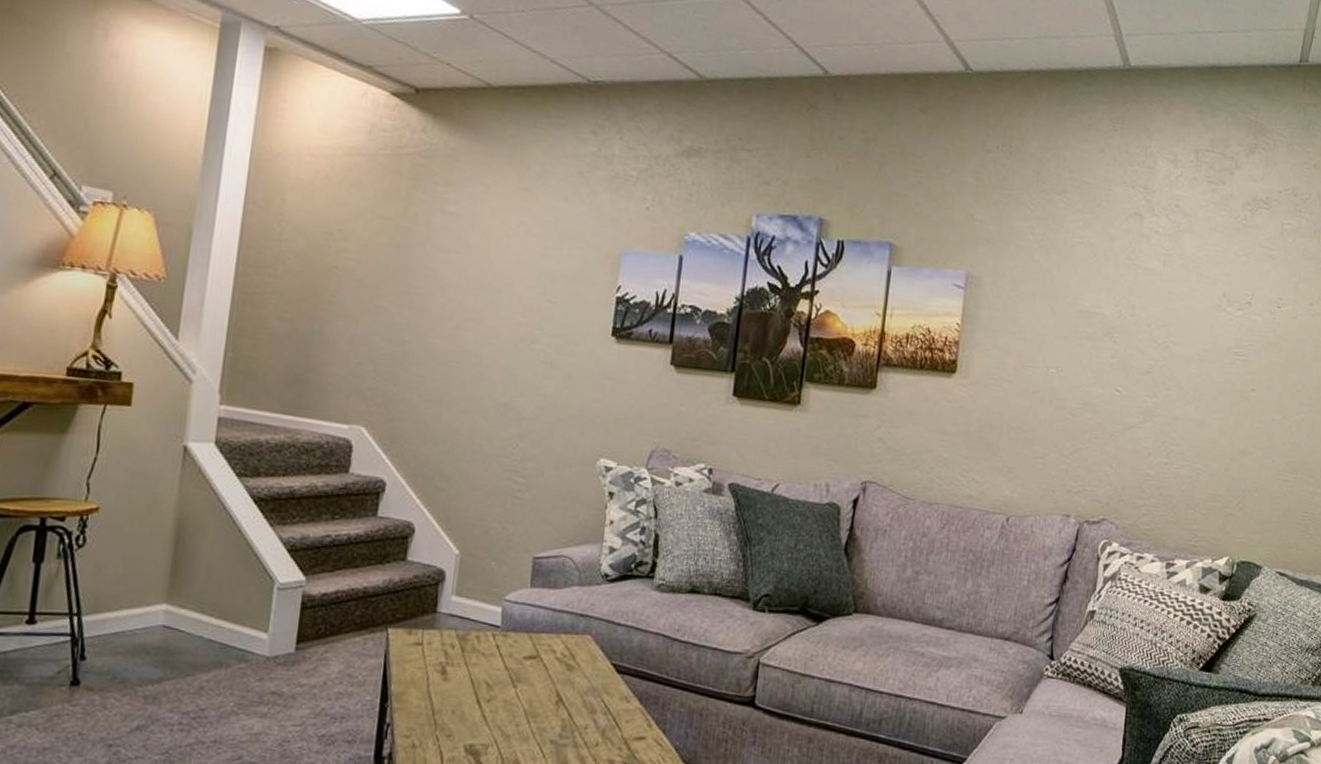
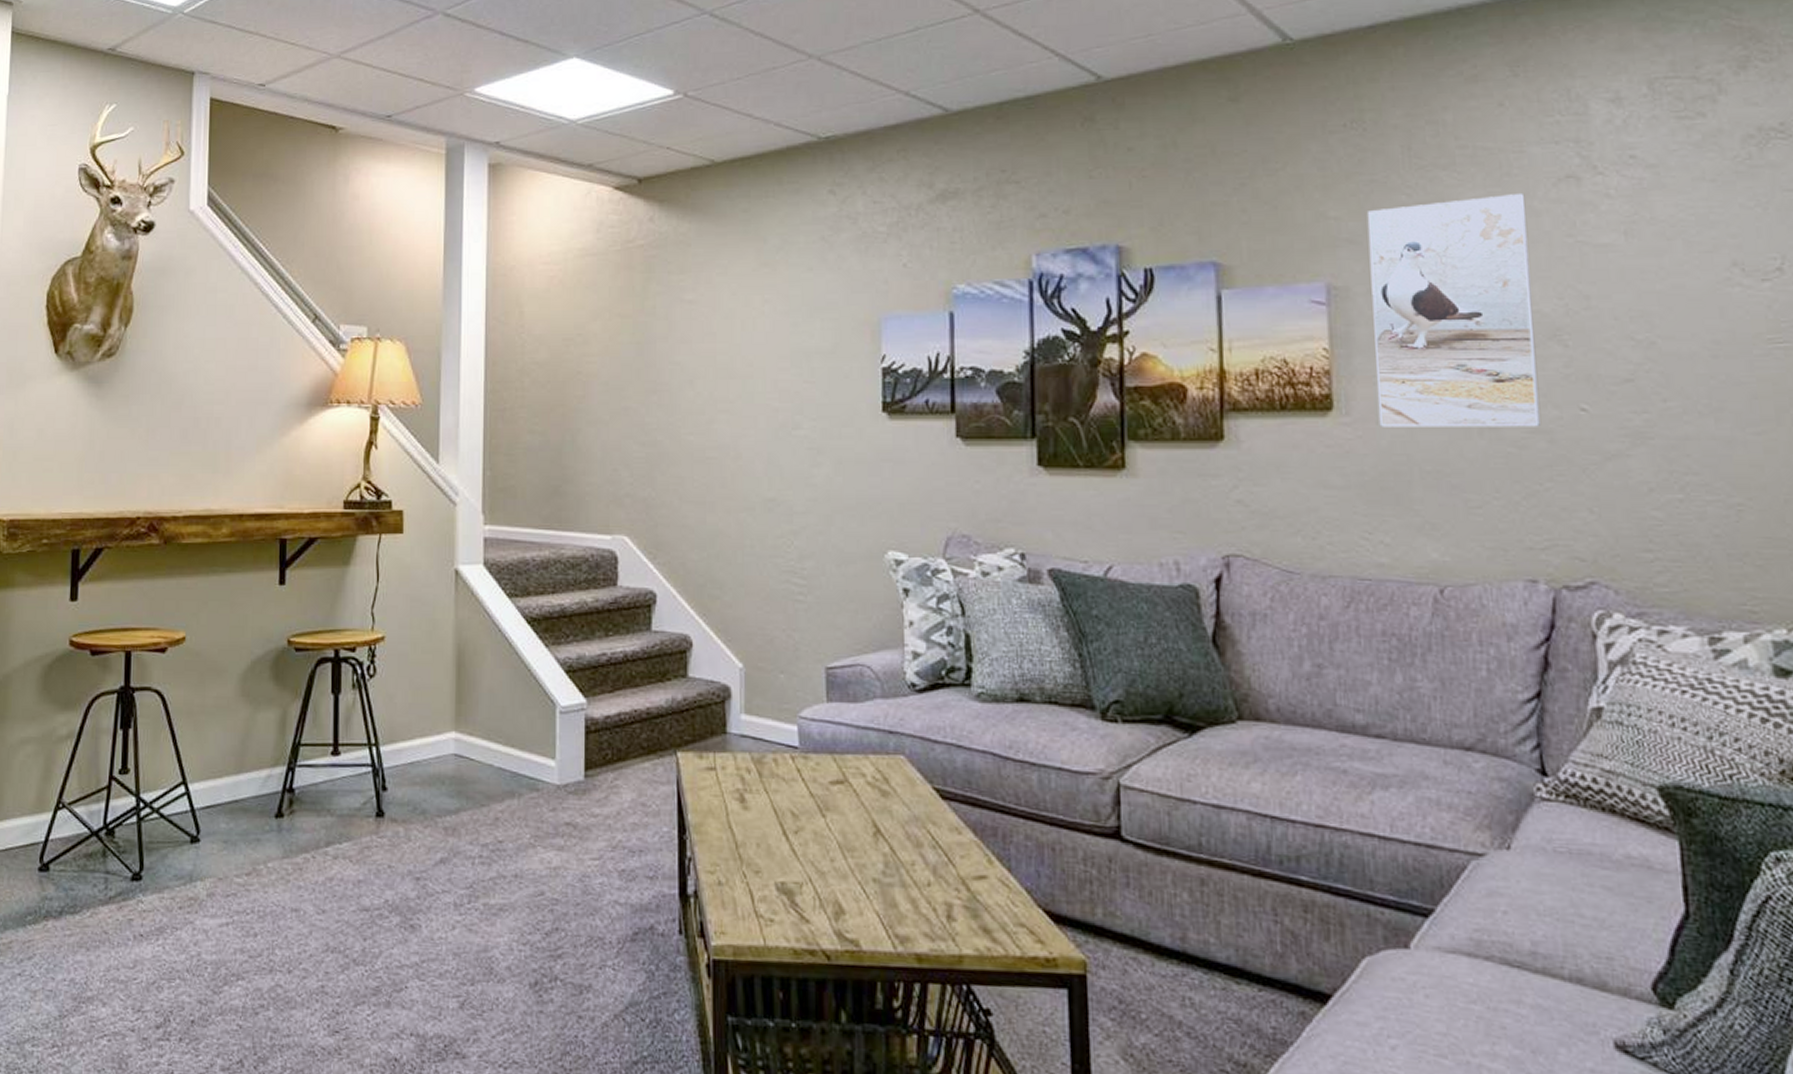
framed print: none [986,218,1107,401] -> present [1366,194,1542,427]

